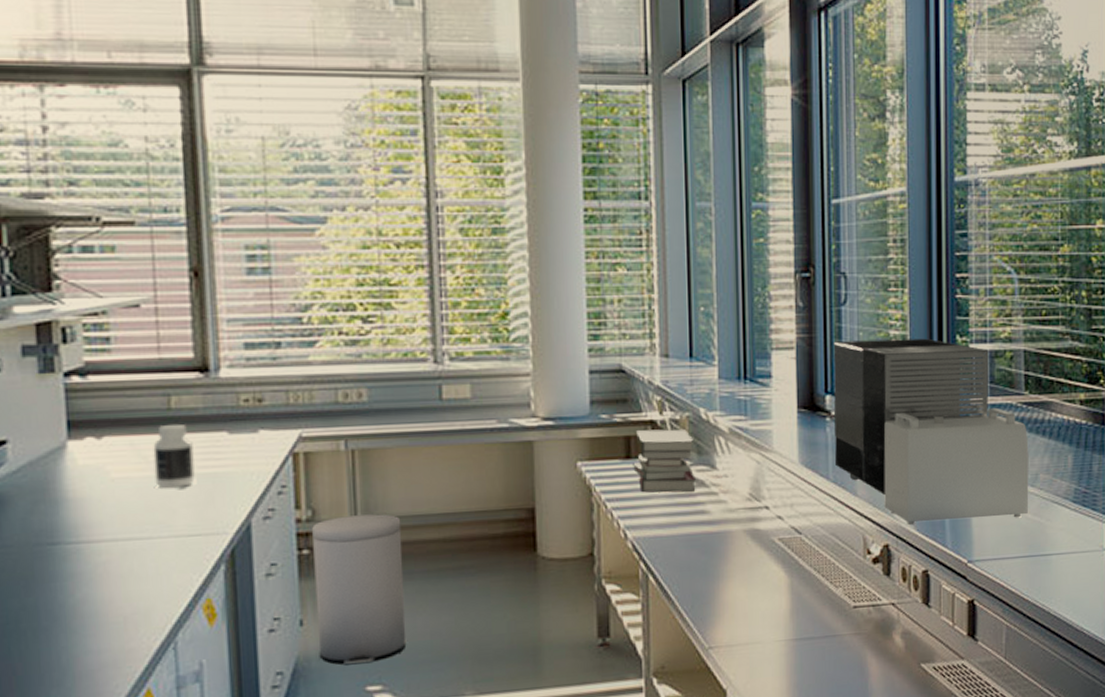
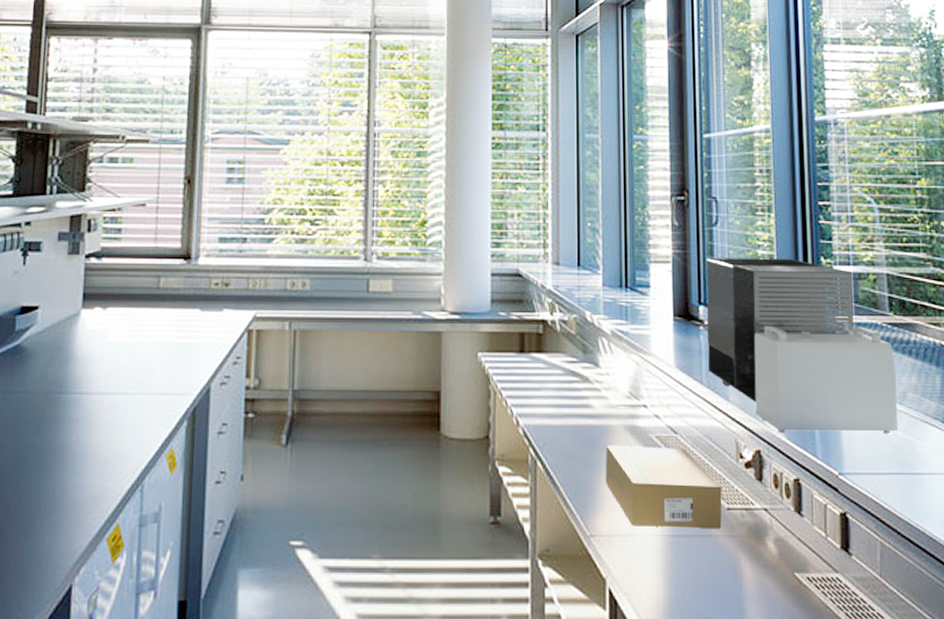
medicine bottle: present [153,423,195,489] -> none [141,300,173,354]
pedal bin: present [312,514,407,665] -> none [254,387,329,520]
books: present [633,429,696,493] -> none [526,328,581,386]
box: none [724,548,849,633] -> present [605,445,722,529]

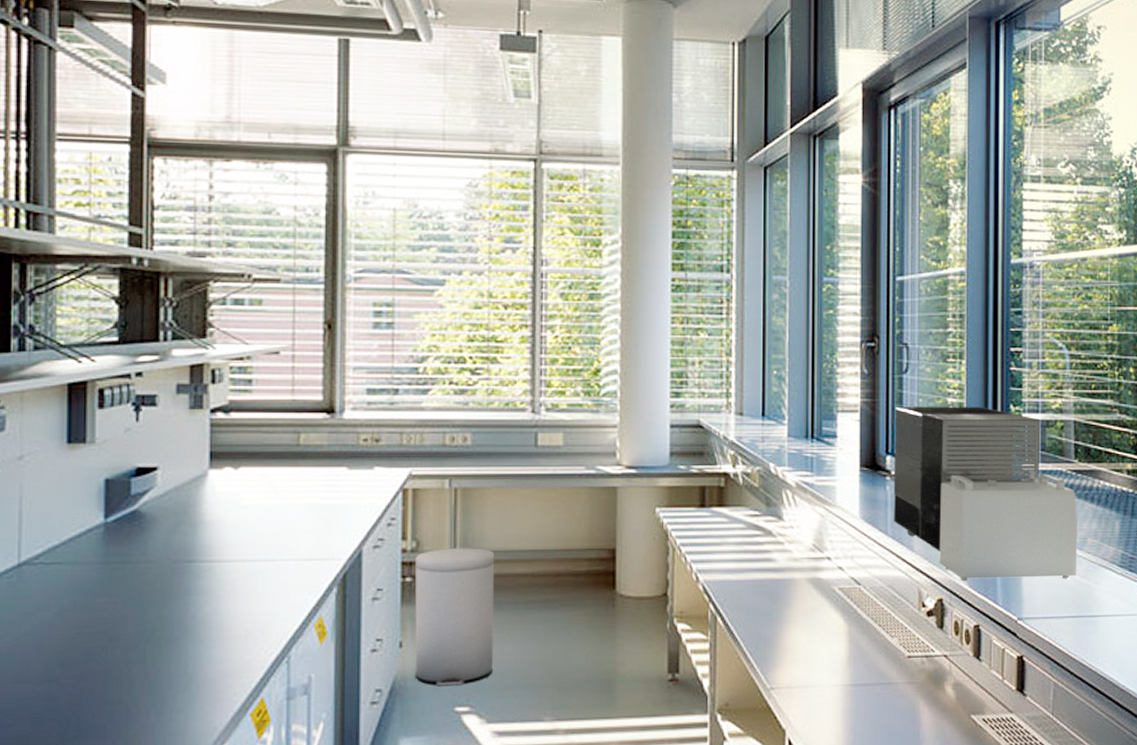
pedal bin: none [254,387,329,520] -> present [414,548,495,686]
box: present [605,445,722,529] -> none [786,598,903,677]

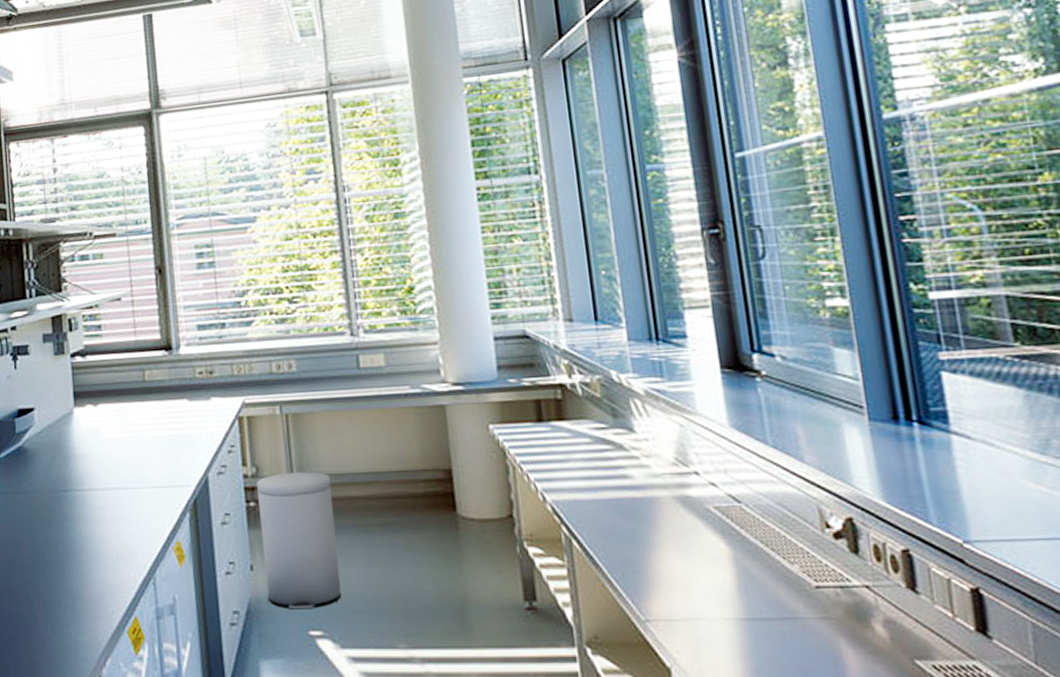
printer: present [893,406,1078,582] -> none [755,288,1042,497]

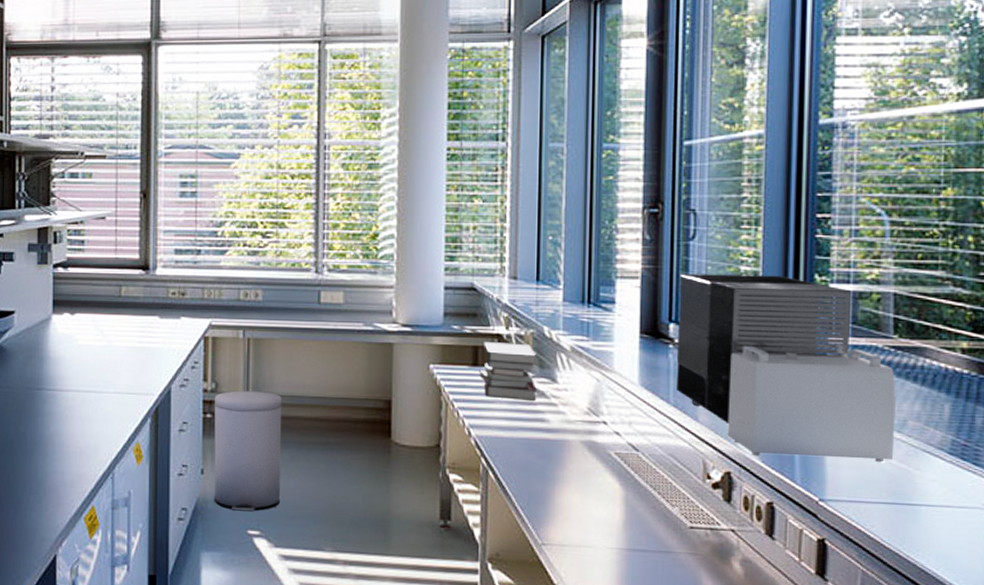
books: none [545,392,615,456] -> present [479,342,537,401]
printer: none [755,288,1042,497] -> present [676,274,896,463]

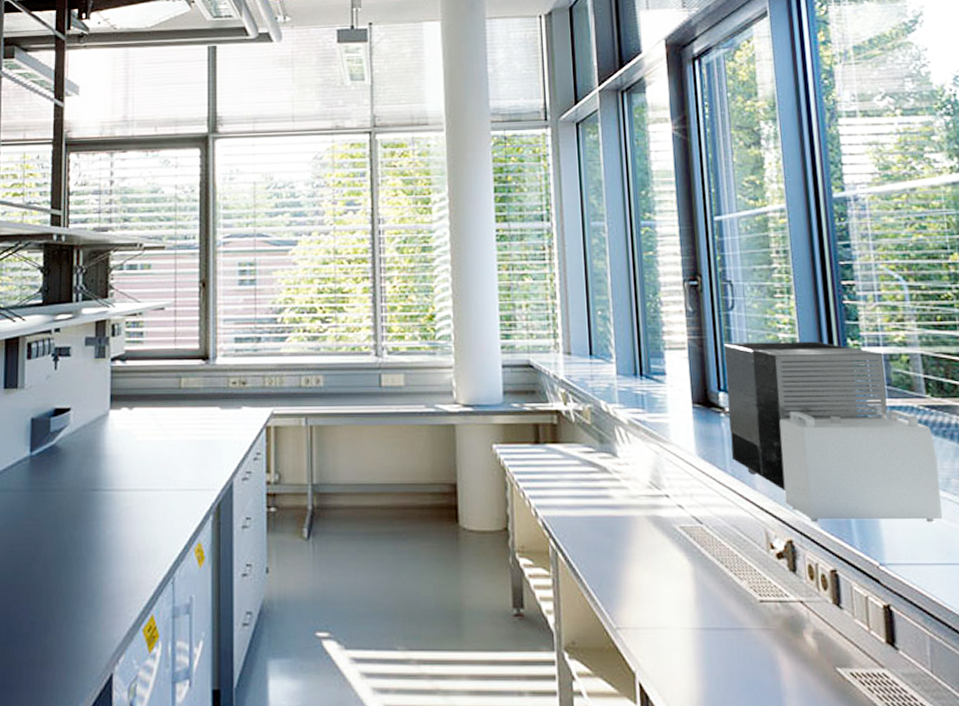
pedal bin: present [214,390,282,512] -> none [278,481,350,611]
books: present [479,342,537,401] -> none [541,419,599,477]

